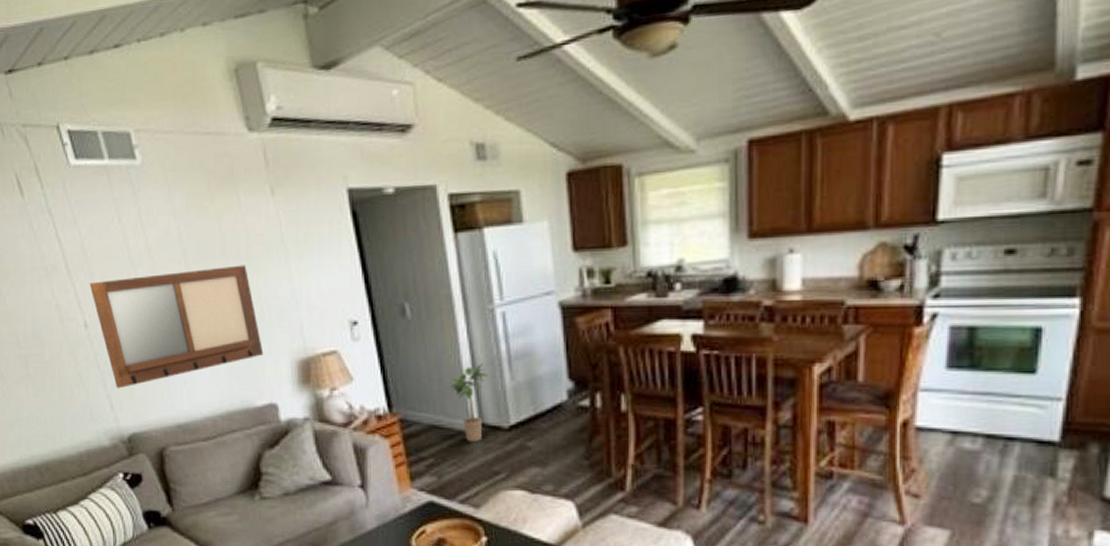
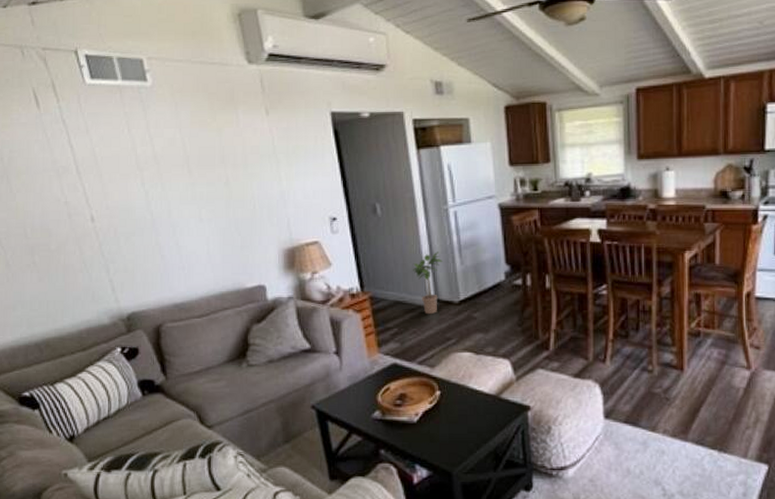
writing board: present [89,265,264,389] -> none [98,170,255,274]

